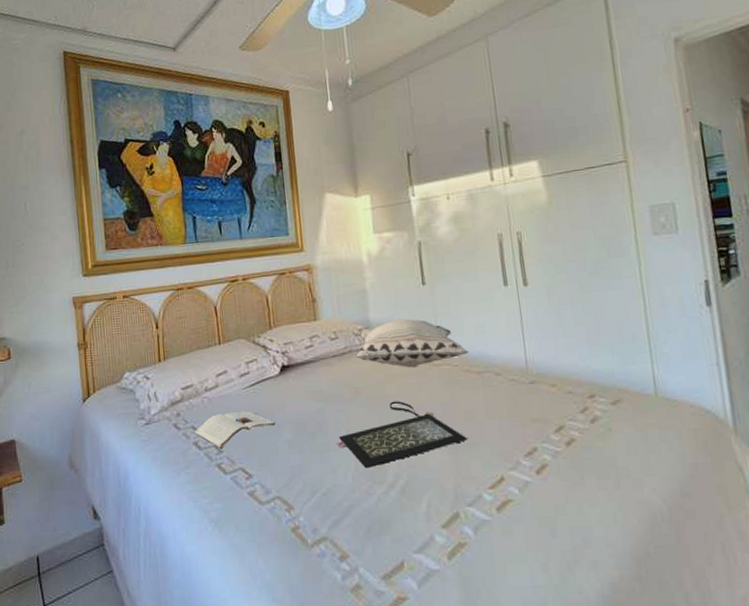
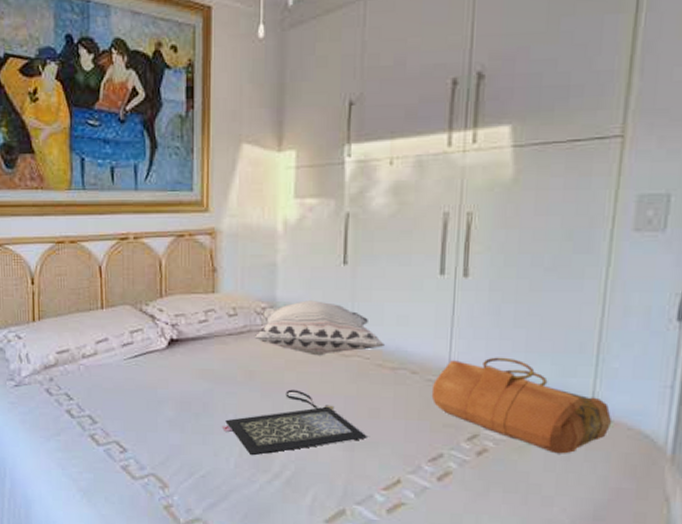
magazine: present [194,410,276,449] -> none [68,382,158,420]
handbag: none [515,352,676,437] -> present [431,357,613,454]

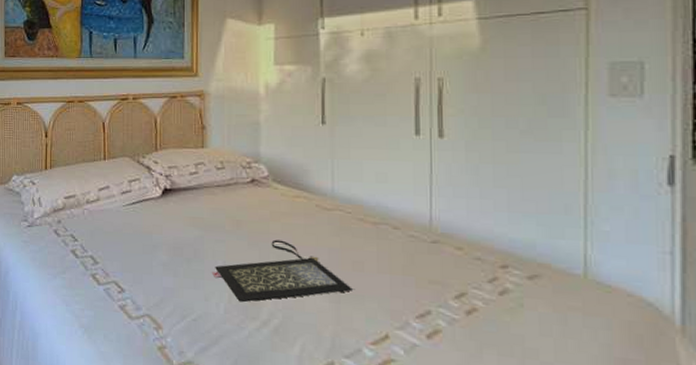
decorative pillow: present [254,300,386,356] -> none [240,156,366,209]
handbag: present [431,357,613,454] -> none [414,215,610,318]

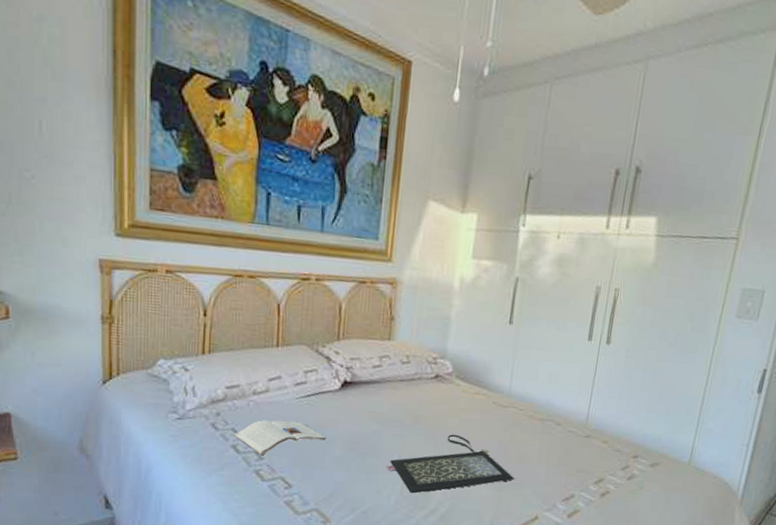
magazine: none [73,226,153,260] -> present [234,420,327,456]

